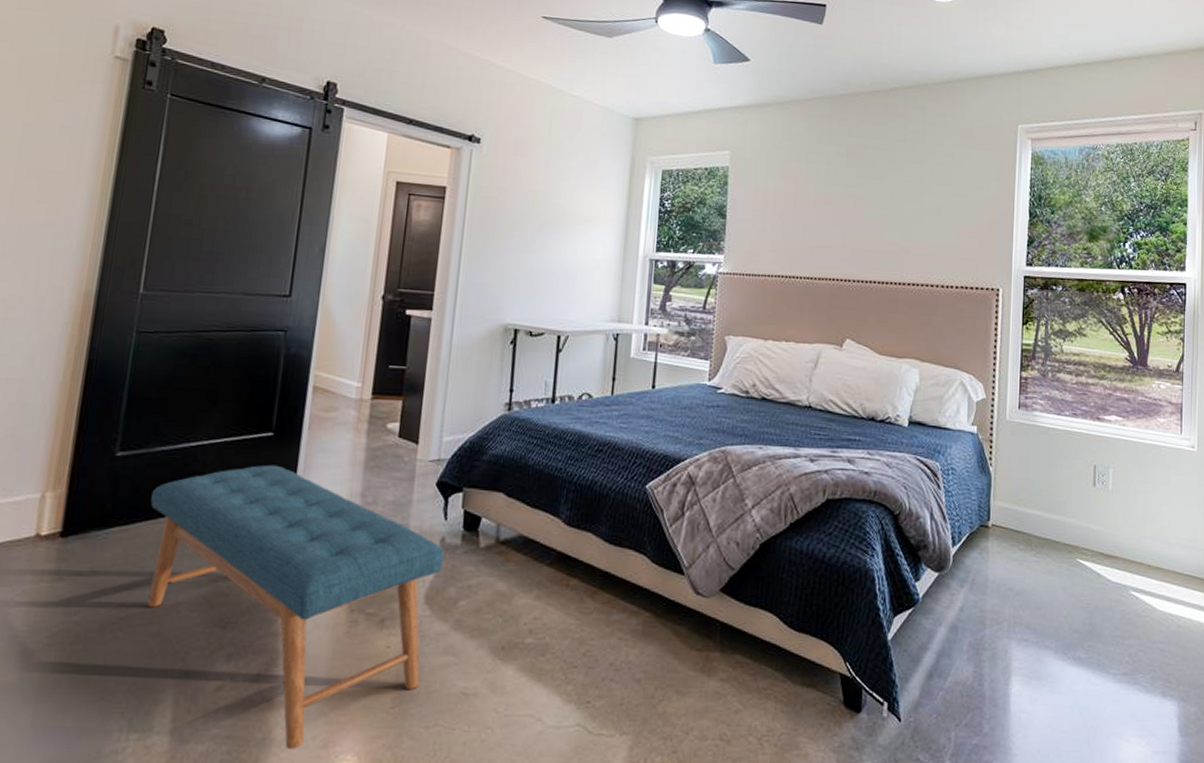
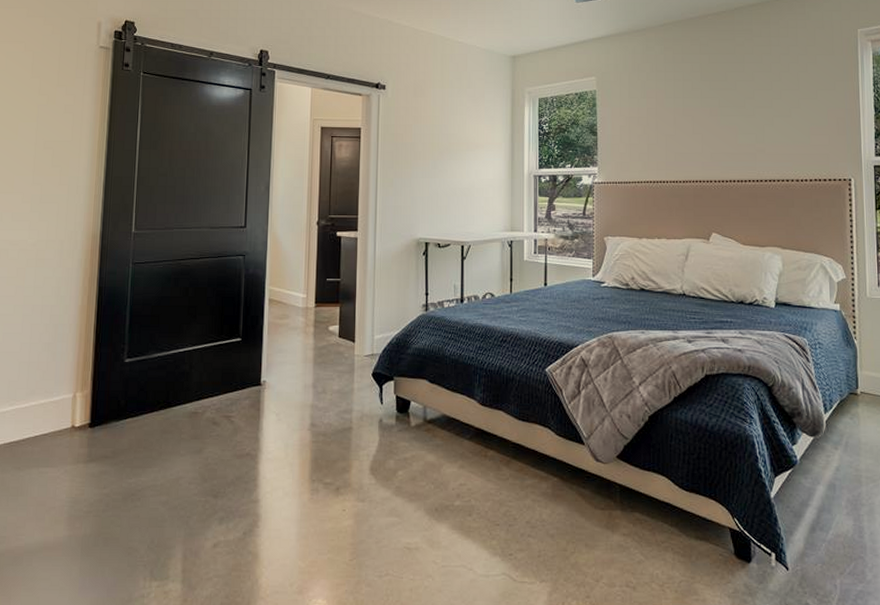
bench: present [147,464,445,749] -> none [153,364,383,594]

